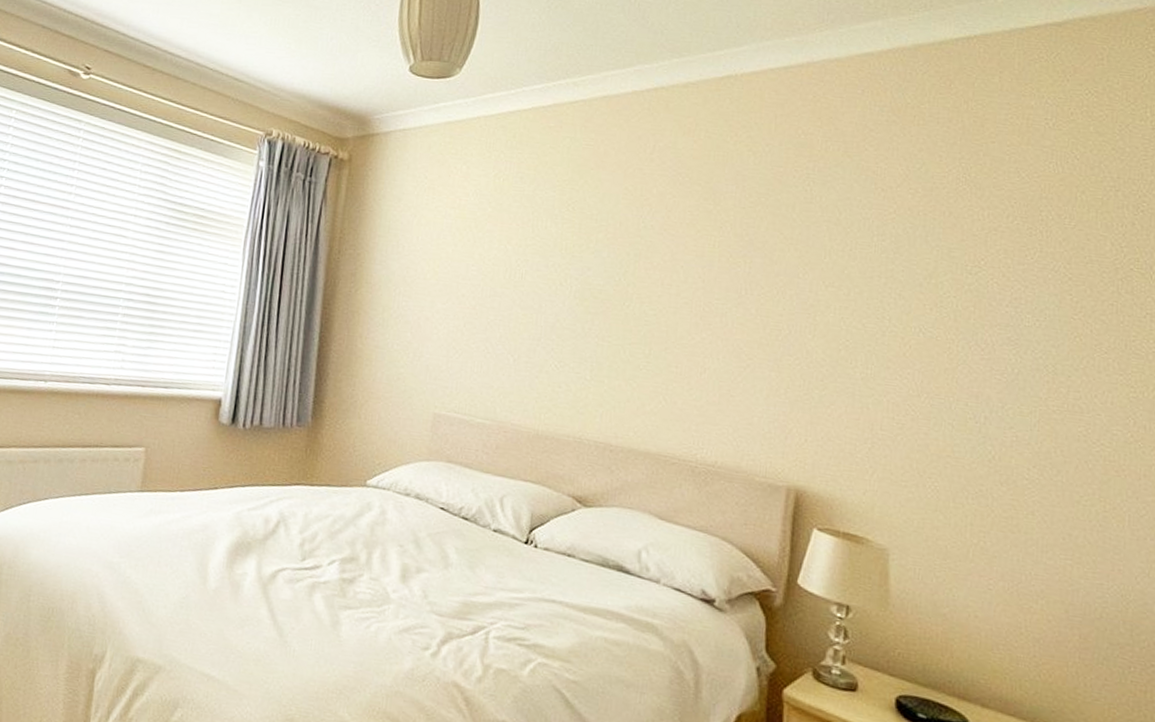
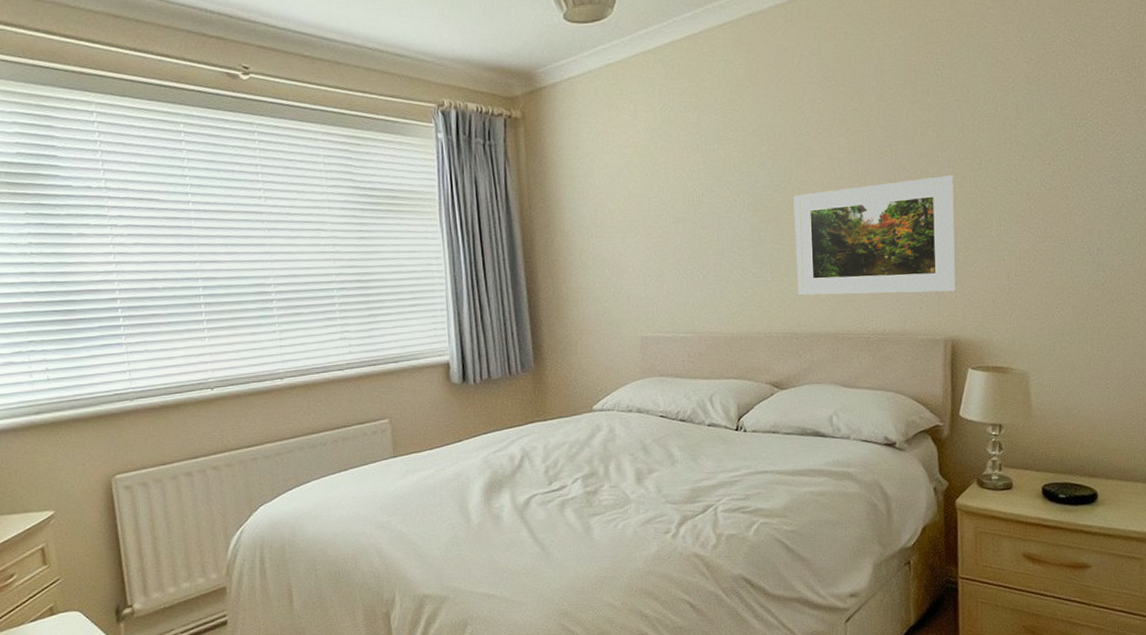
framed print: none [619,291,816,434] -> present [793,175,957,296]

